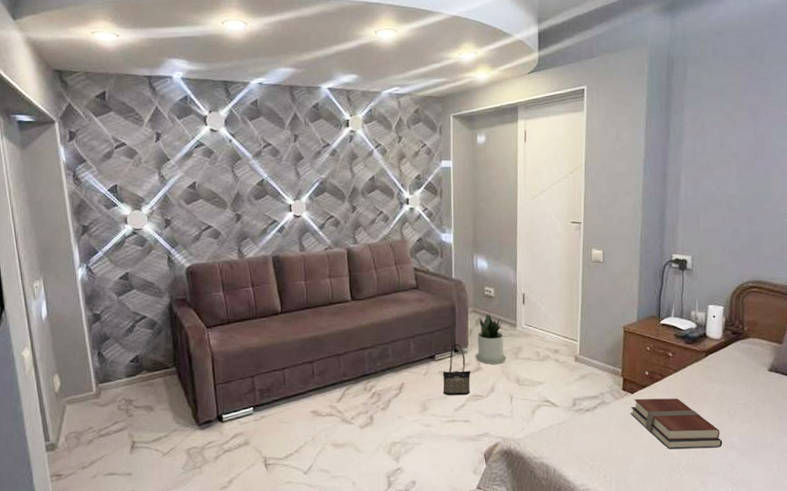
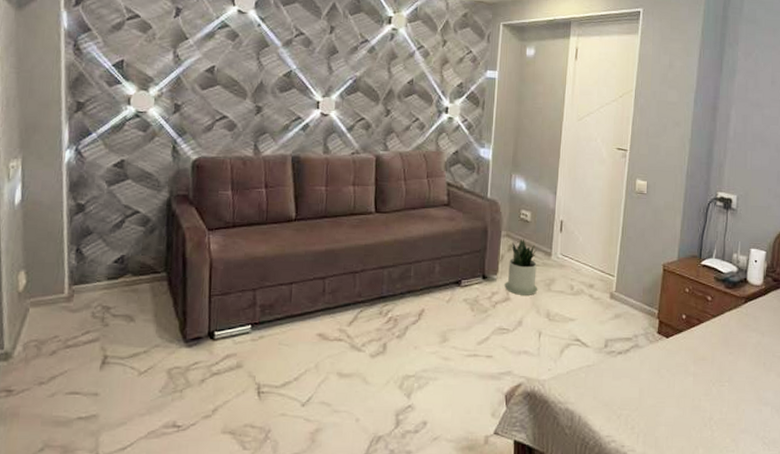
tote bag: present [442,344,471,396] -> none [466,270,499,328]
books: present [630,398,723,449] -> none [664,343,757,403]

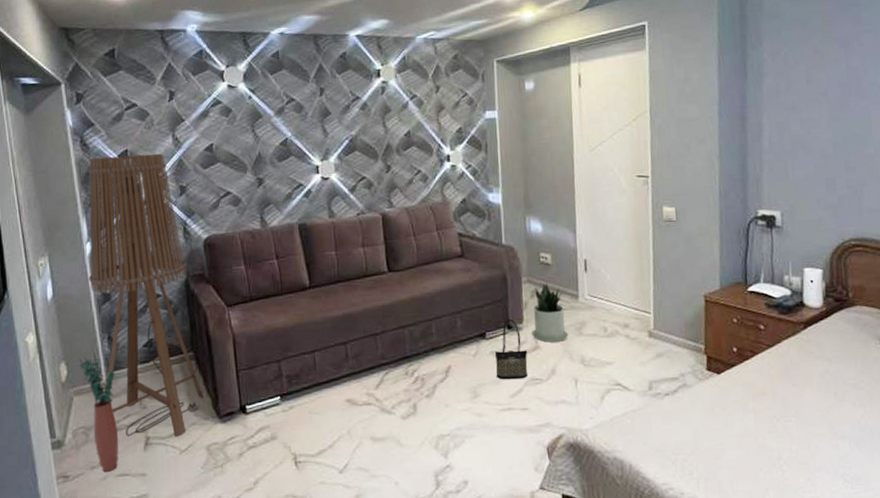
vase: none [41,264,79,389] -> present [79,353,119,472]
floor lamp: none [64,63,171,358] -> present [88,153,204,437]
tote bag: none [466,270,499,328] -> present [494,319,528,380]

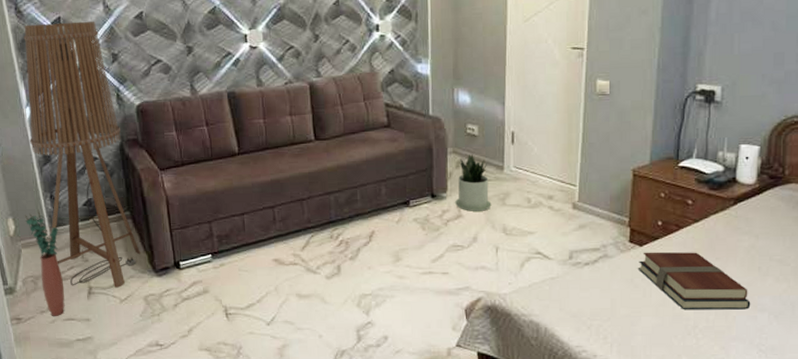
tote bag: present [494,319,528,380] -> none [417,188,451,246]
books: none [717,378,831,440] -> present [637,251,751,310]

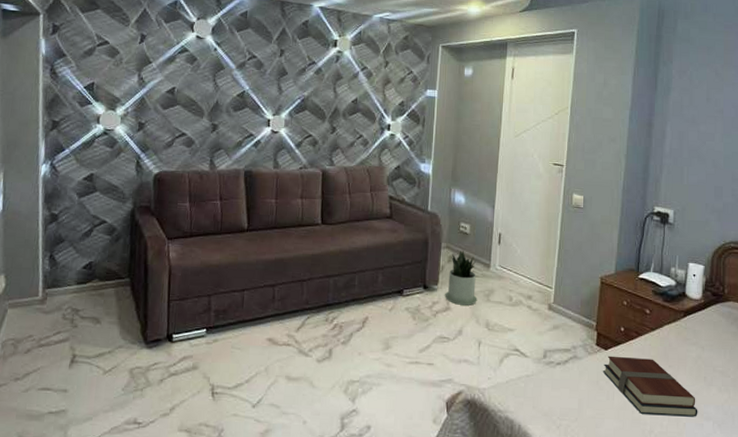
floor lamp: present [23,21,140,288] -> none [39,86,135,358]
vase: present [25,210,65,316] -> none [18,269,52,385]

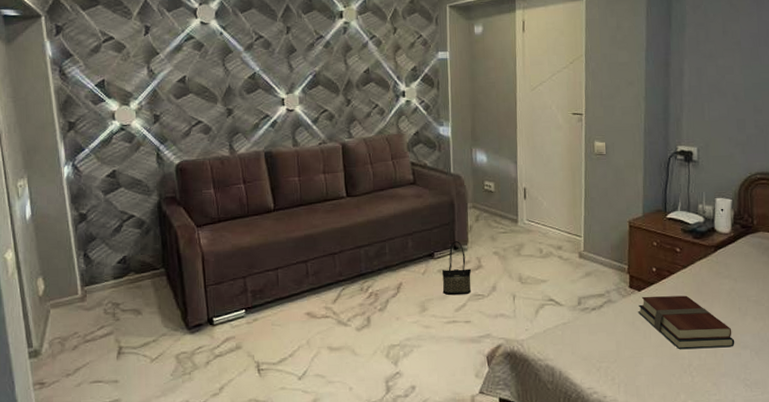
tote bag: none [408,280,440,336] -> present [441,241,472,296]
planter: present [445,251,477,306] -> none [475,209,508,262]

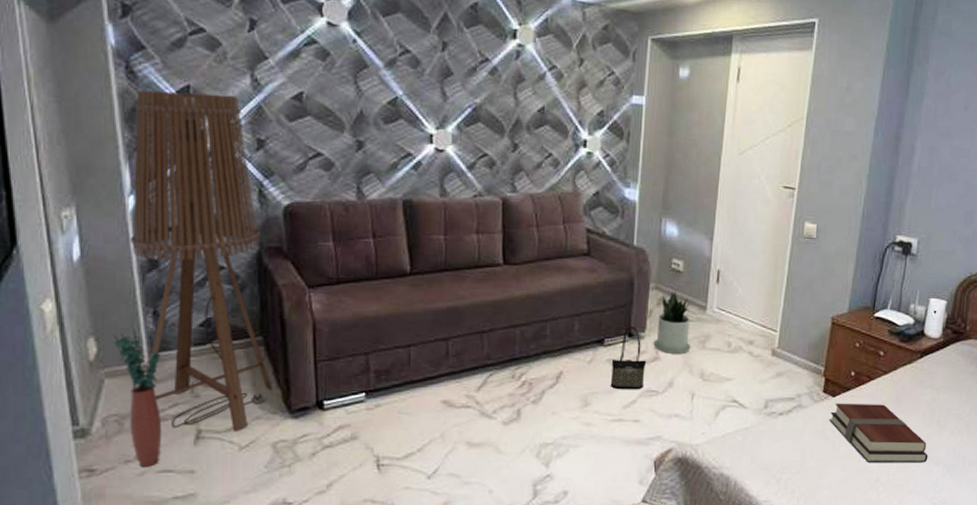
vase: none [56,269,93,379] -> present [114,329,162,467]
floor lamp: none [66,84,174,347] -> present [131,89,272,431]
planter: none [475,209,508,262] -> present [653,292,691,354]

